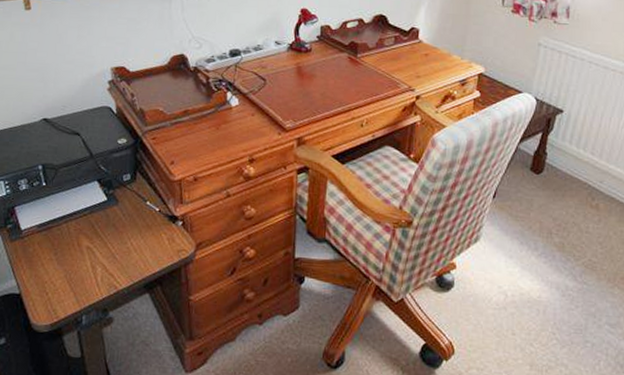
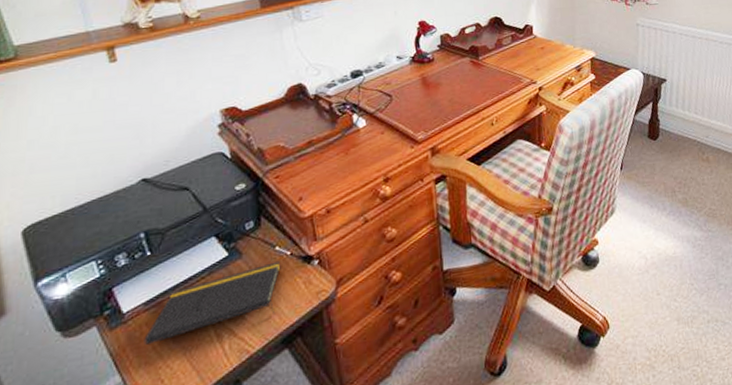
notepad: none [35,215,149,262] -> present [144,261,280,346]

